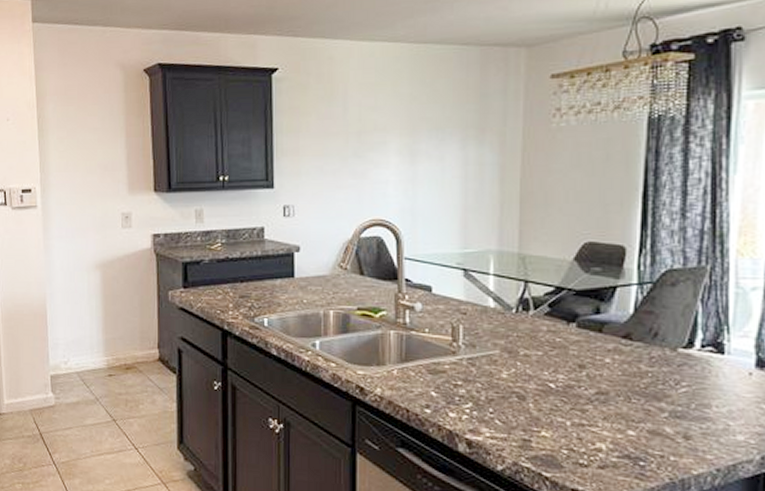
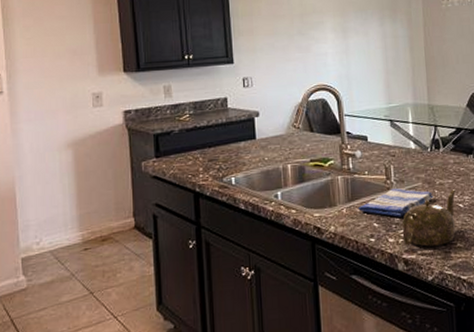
dish towel: none [413,352,514,389] -> present [358,187,434,217]
teapot: none [467,364,548,431] -> present [402,189,457,247]

